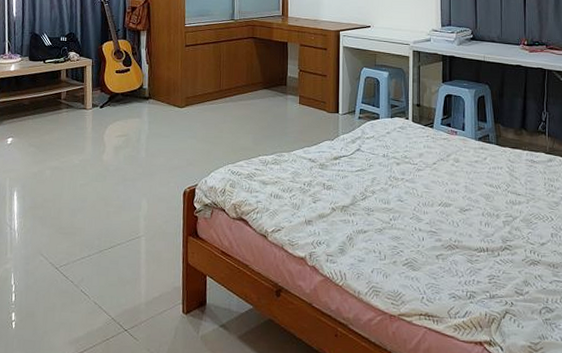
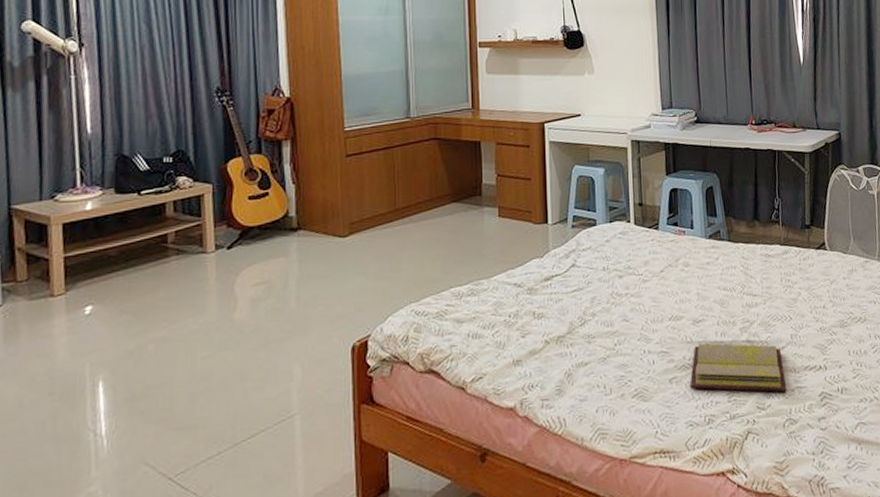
diary: none [454,229,545,283] -> present [689,343,787,393]

